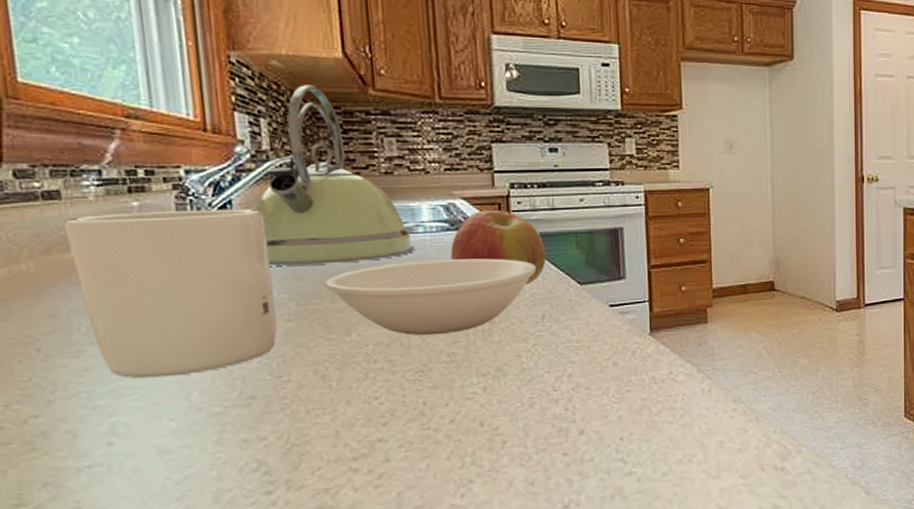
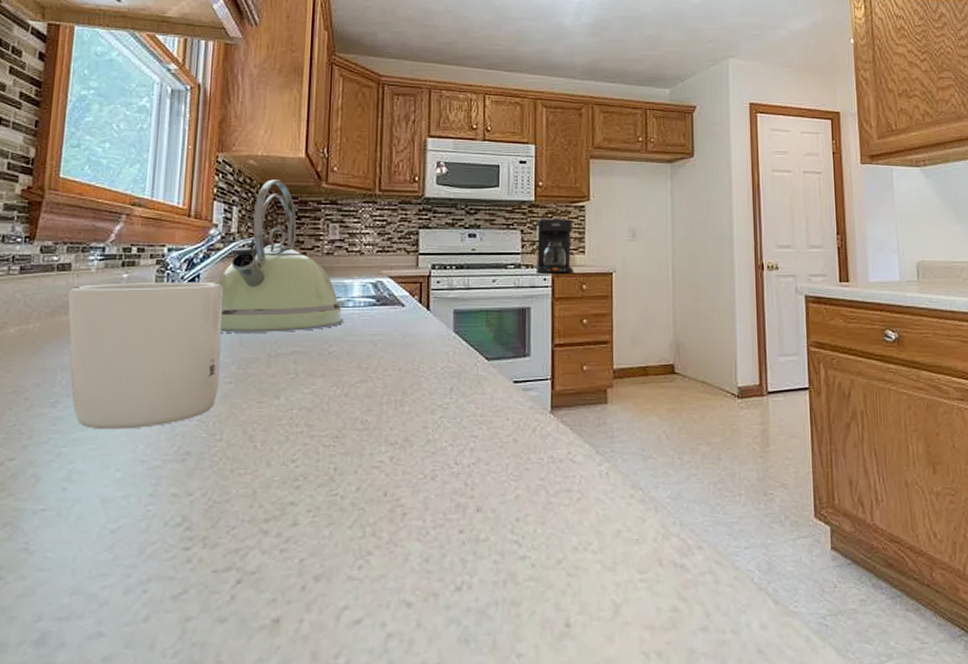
bowl: present [324,258,537,336] -> none [263,332,449,403]
apple: present [450,209,547,286] -> none [374,288,459,359]
coffee maker: none [625,130,668,191] -> present [535,219,573,274]

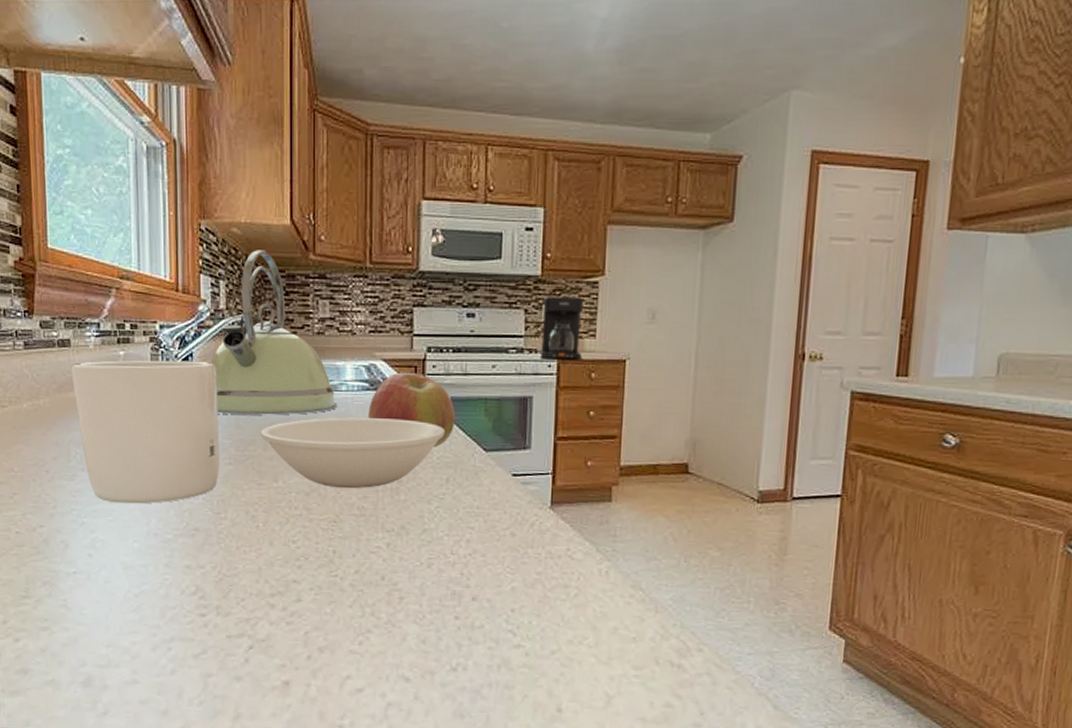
bowl: none [263,332,449,403] -> present [260,417,445,489]
apple: none [374,288,459,359] -> present [368,372,456,448]

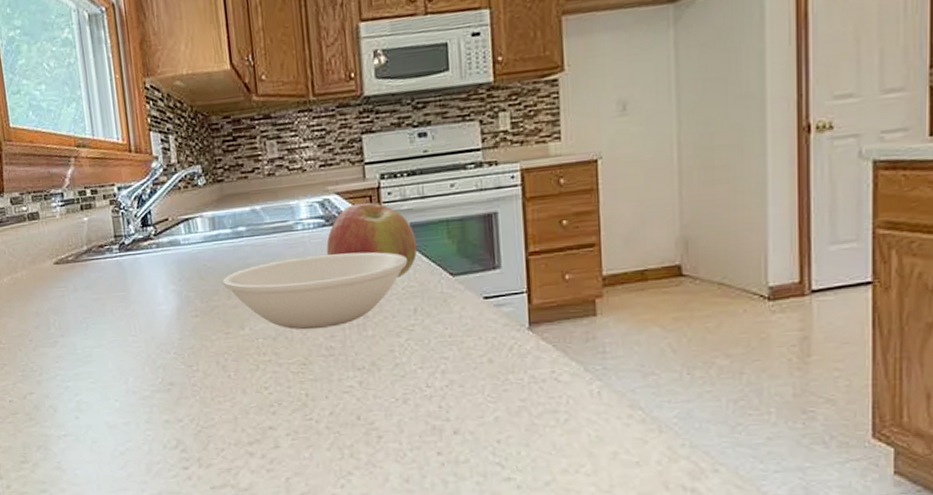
mug: present [70,360,220,504] -> none [41,217,188,365]
kettle: present [209,250,338,415] -> none [167,98,296,268]
coffee maker: present [539,297,584,360] -> none [499,98,547,171]

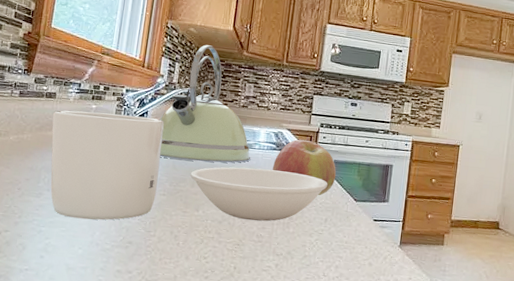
mug: none [41,217,188,365] -> present [50,110,165,220]
kettle: none [167,98,296,268] -> present [159,45,251,163]

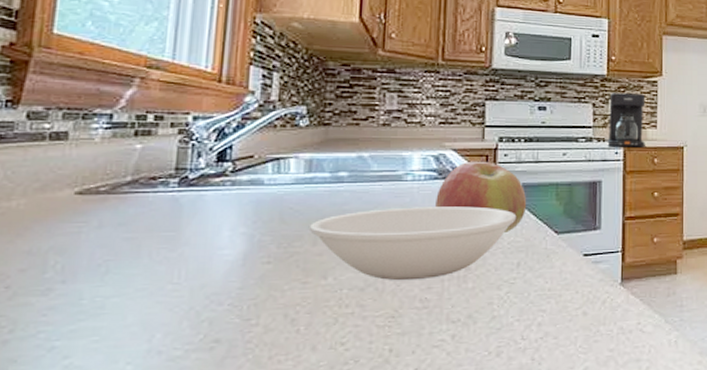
mug: present [50,110,165,220] -> none [63,153,262,319]
kettle: present [159,45,251,163] -> none [252,44,402,209]
coffee maker: none [400,97,434,143] -> present [607,93,646,147]

